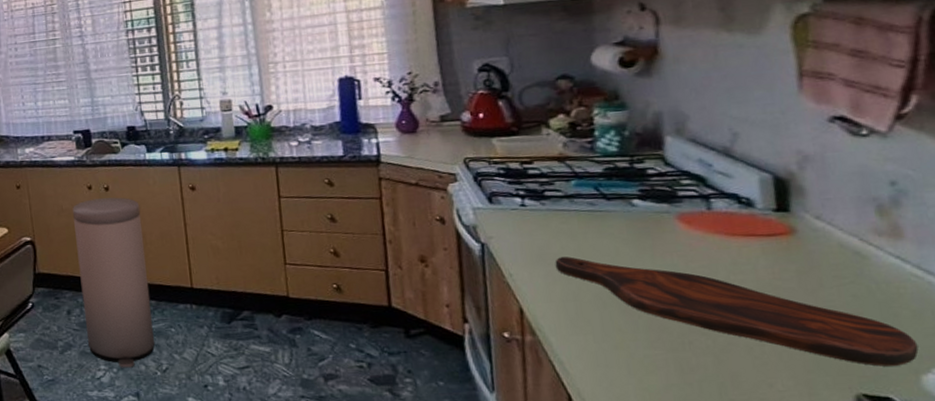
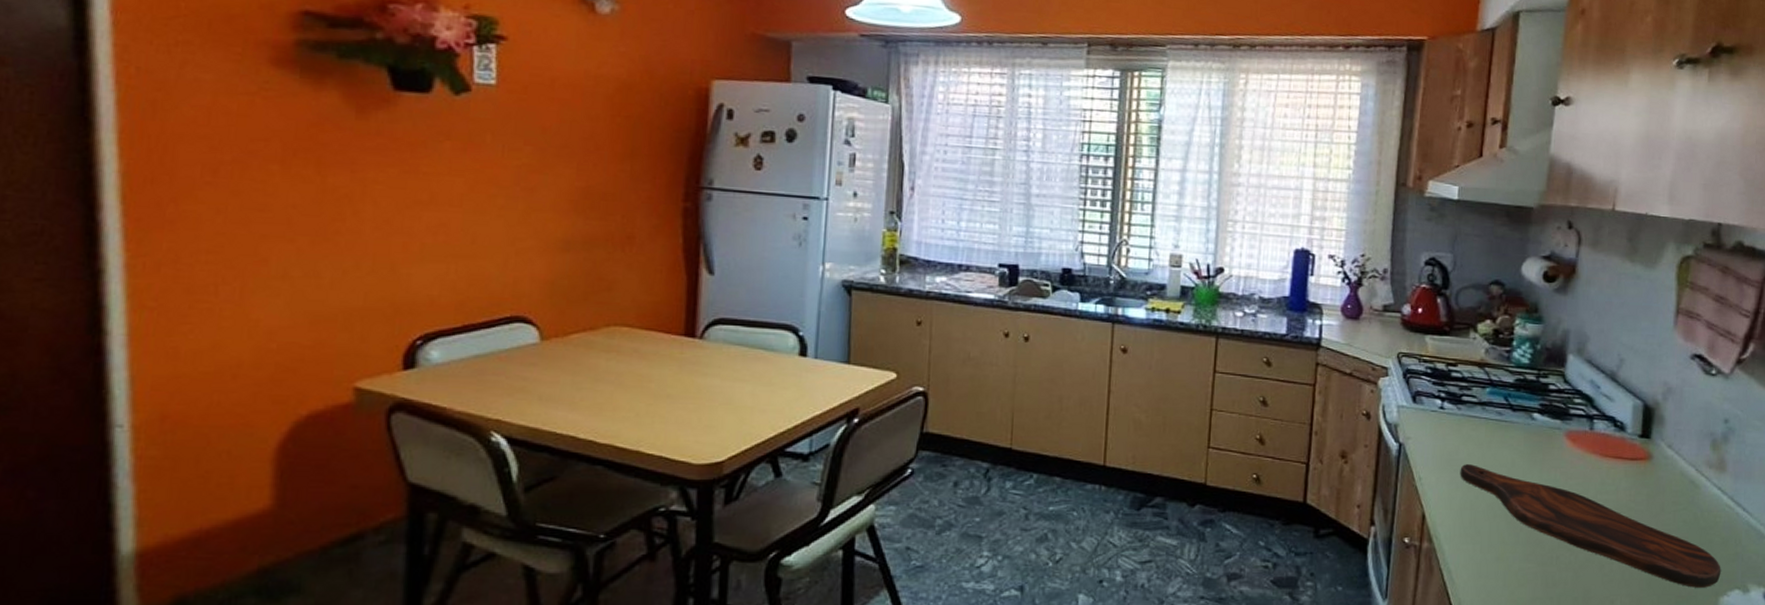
pedal bin: present [72,197,155,368] -> none [972,349,1062,556]

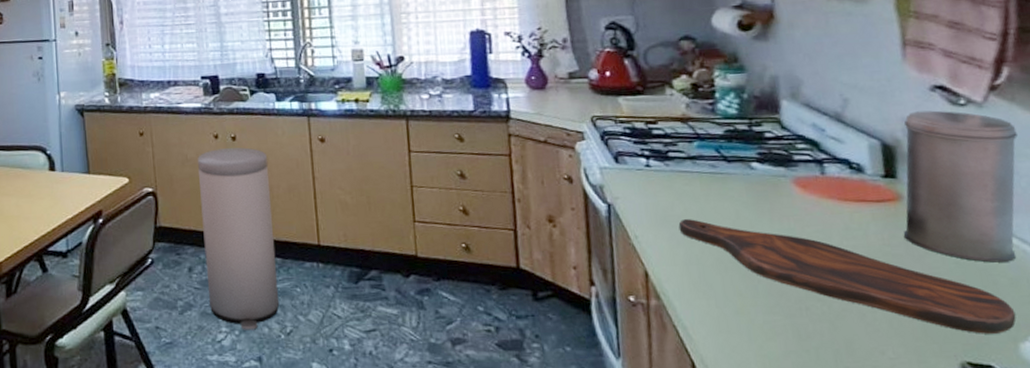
pedal bin: none [972,349,1062,556] -> present [197,147,280,330]
canister: none [1647,377,1750,523] -> present [903,110,1017,263]

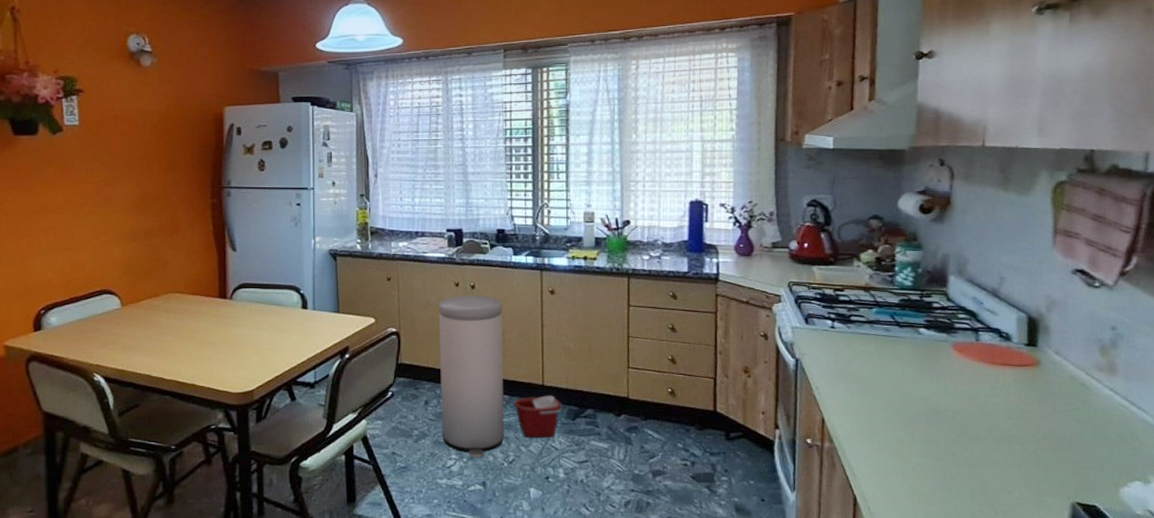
bucket: none [287,256,343,305] -> present [513,395,562,438]
cutting board: present [678,219,1017,334] -> none [854,375,1120,480]
canister: present [903,110,1017,263] -> none [1037,290,1138,421]

